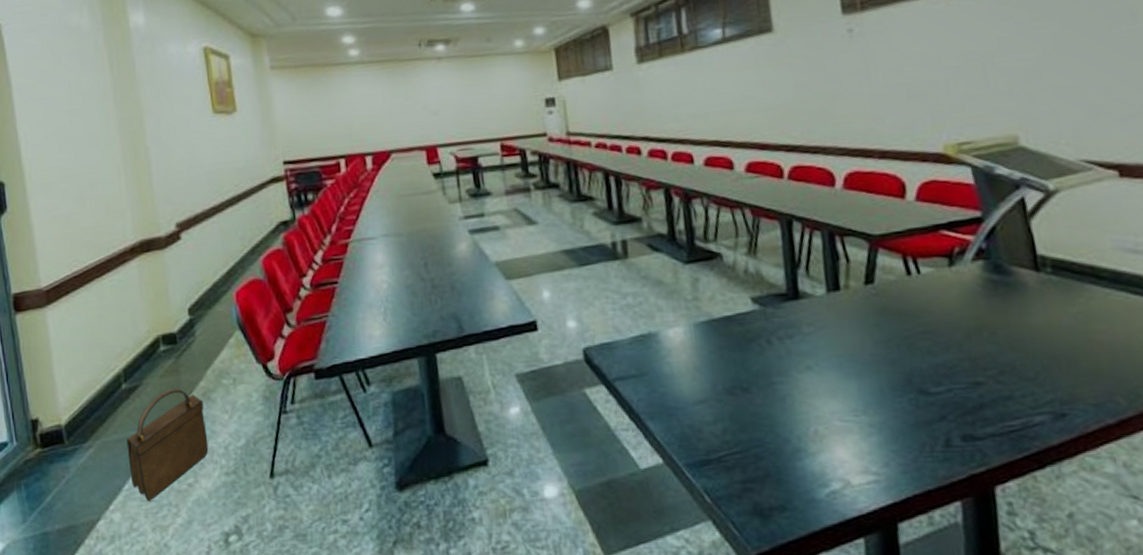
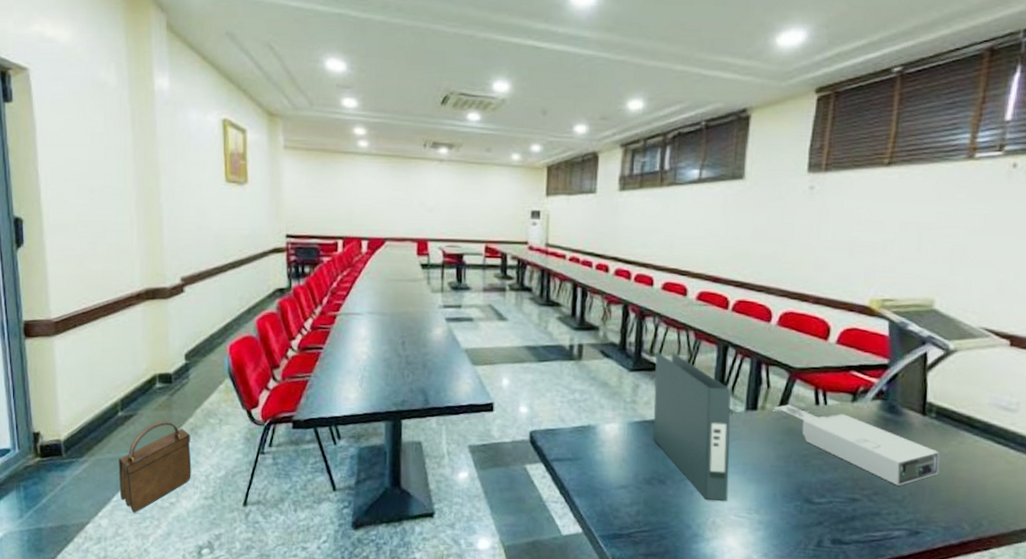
binder: none [711,235,827,405] -> present [653,351,731,501]
projector: none [858,279,1073,360] -> present [773,404,940,486]

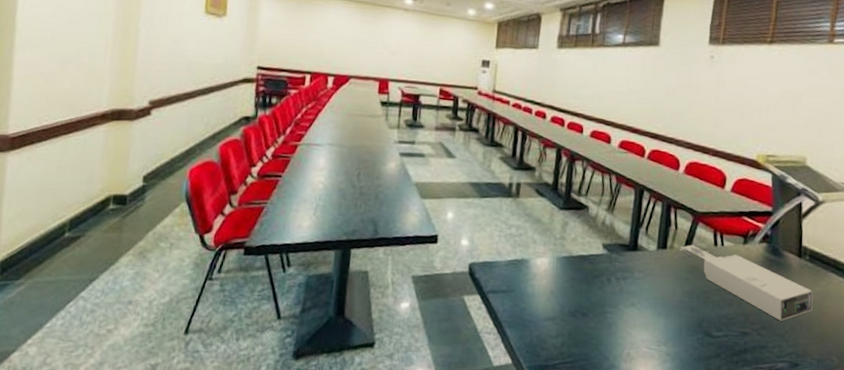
handbag: present [118,421,192,513] -> none [54,243,139,341]
binder: present [653,351,731,501] -> none [578,192,645,334]

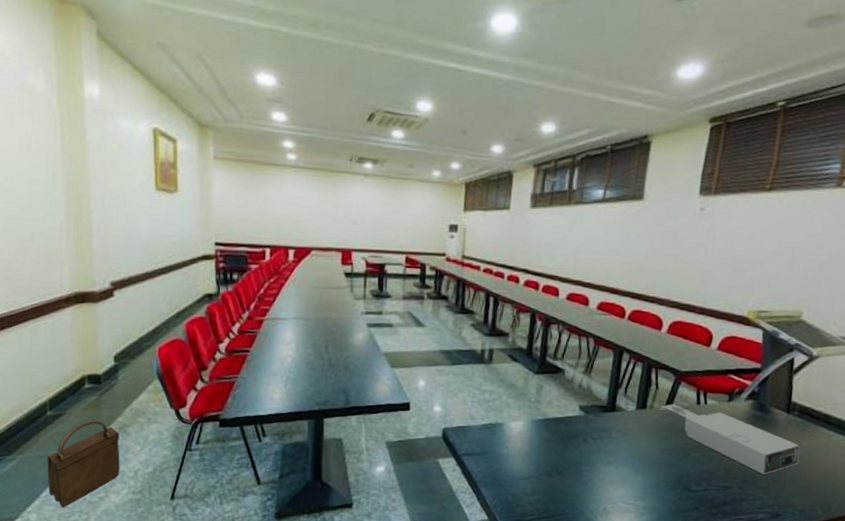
handbag: none [54,243,139,341] -> present [47,420,120,508]

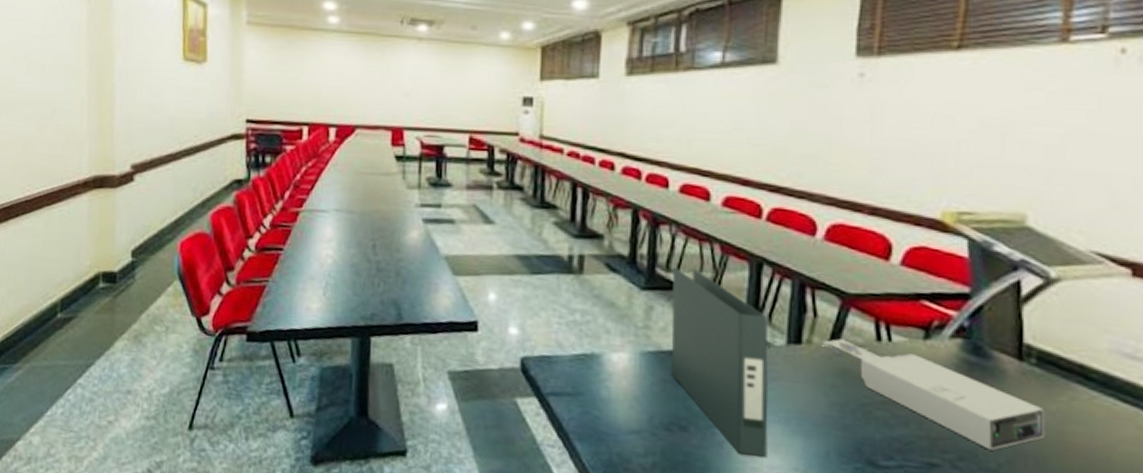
handbag: present [47,420,120,508] -> none [54,325,134,431]
binder: none [554,356,624,490] -> present [671,267,768,457]

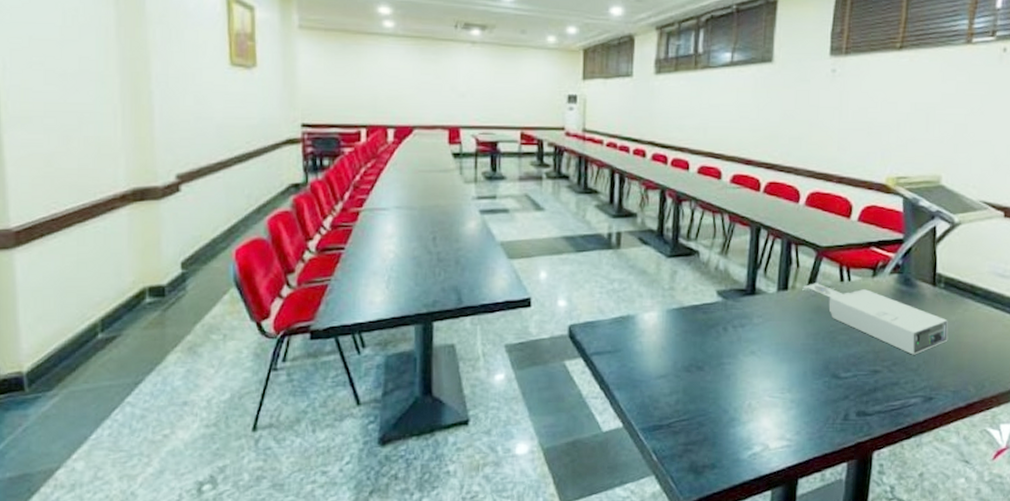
binder: present [671,267,768,457] -> none [691,236,764,383]

